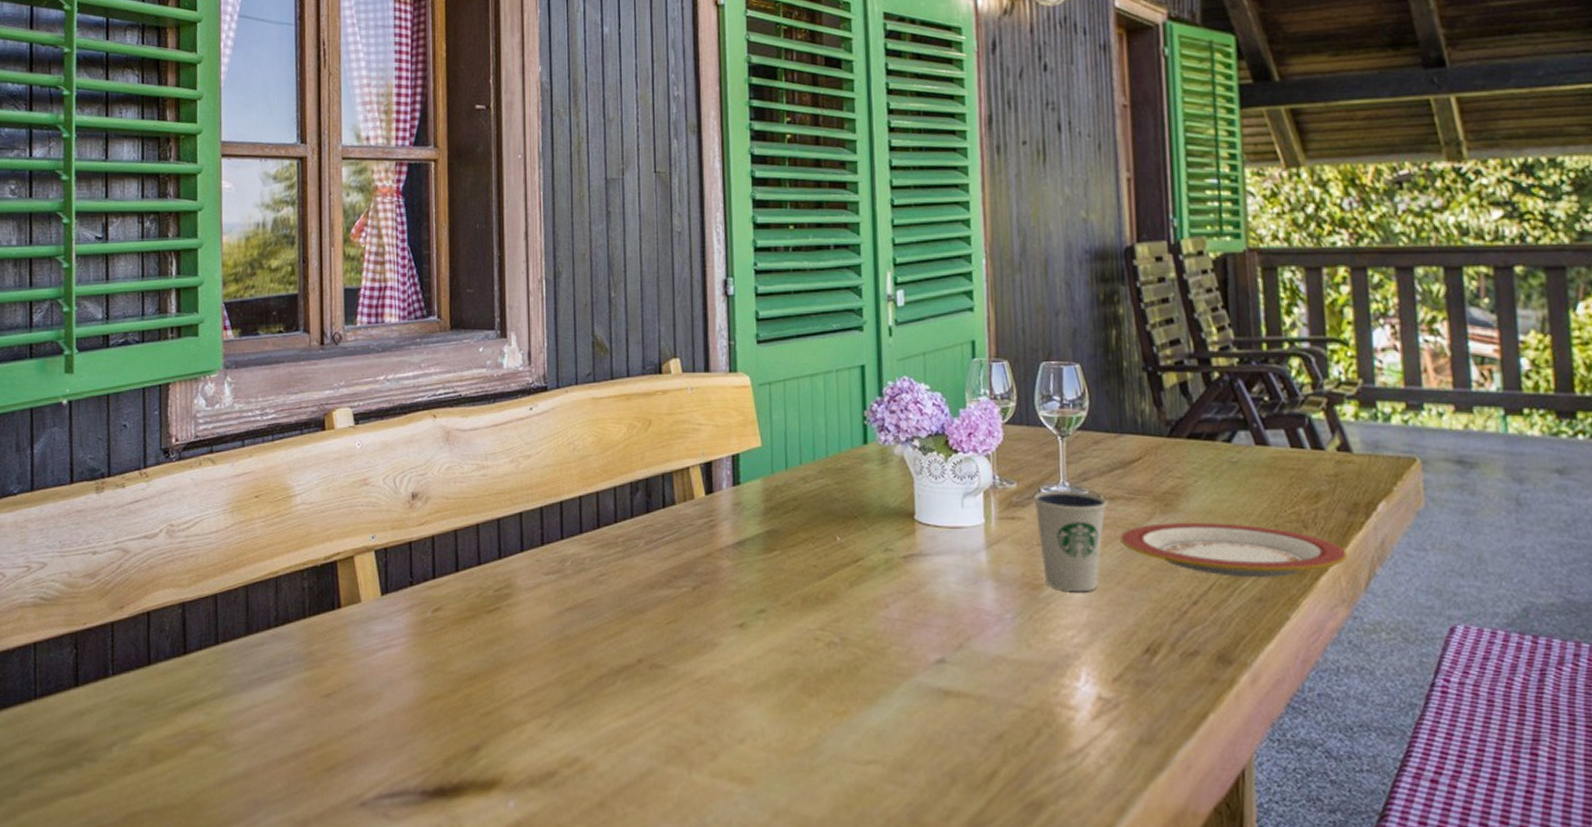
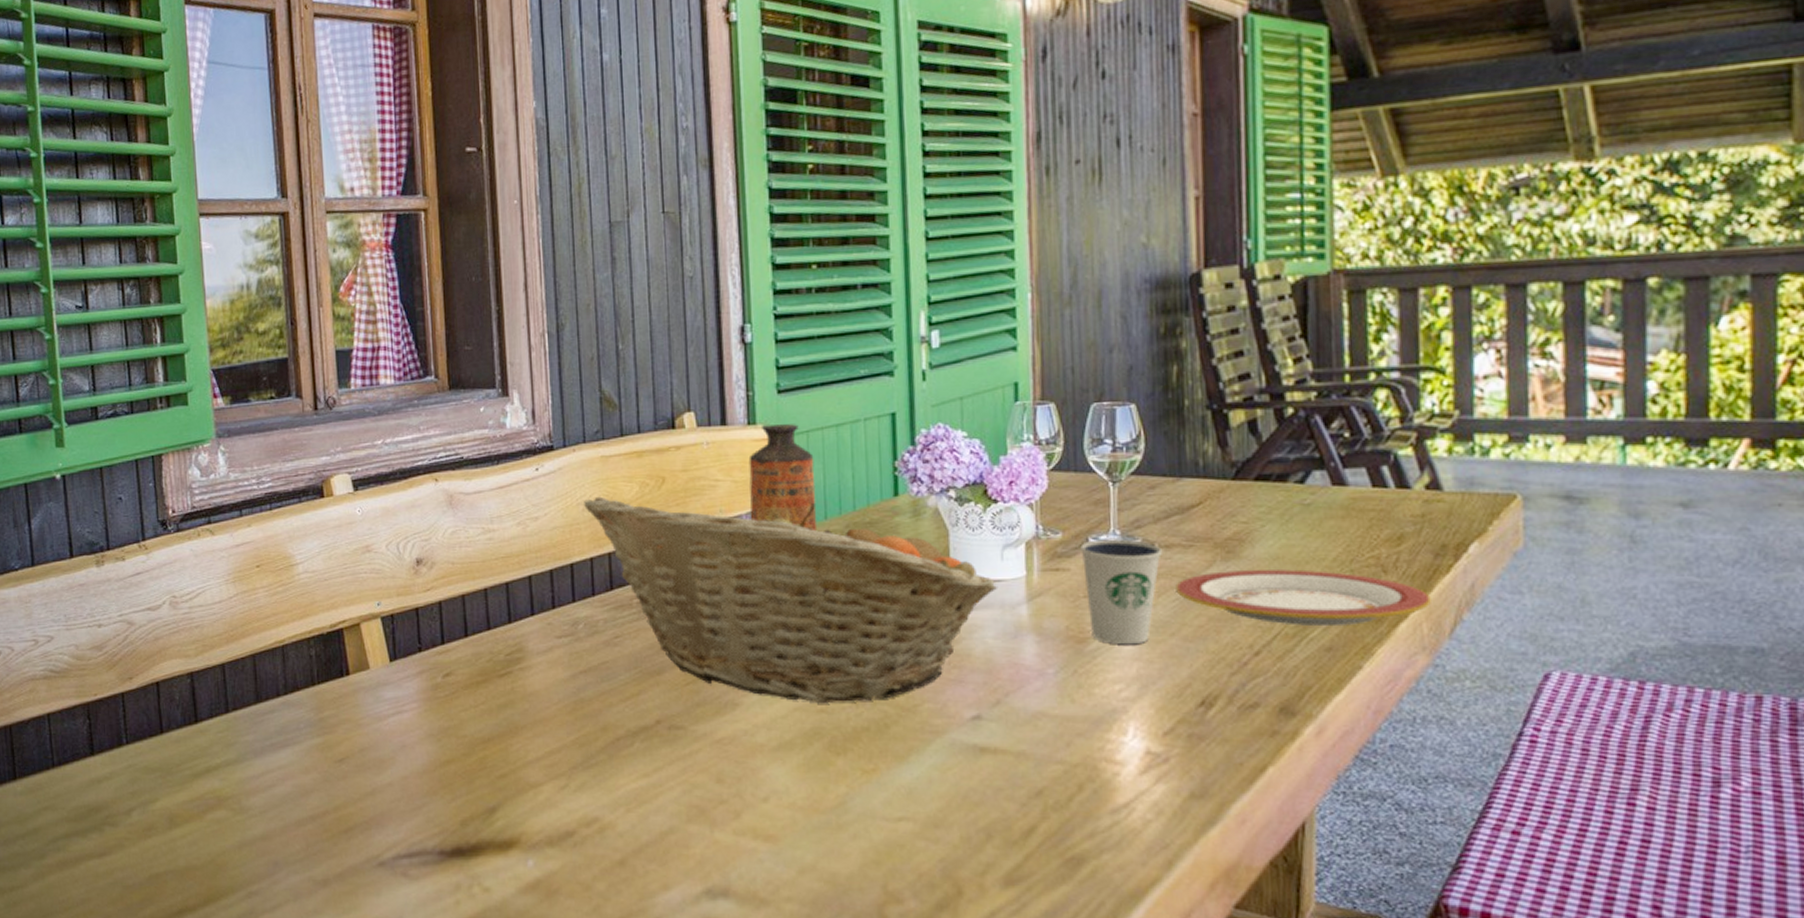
fruit basket: none [575,436,960,645] -> present [584,496,998,704]
bottle: none [729,373,793,476] -> present [748,424,818,532]

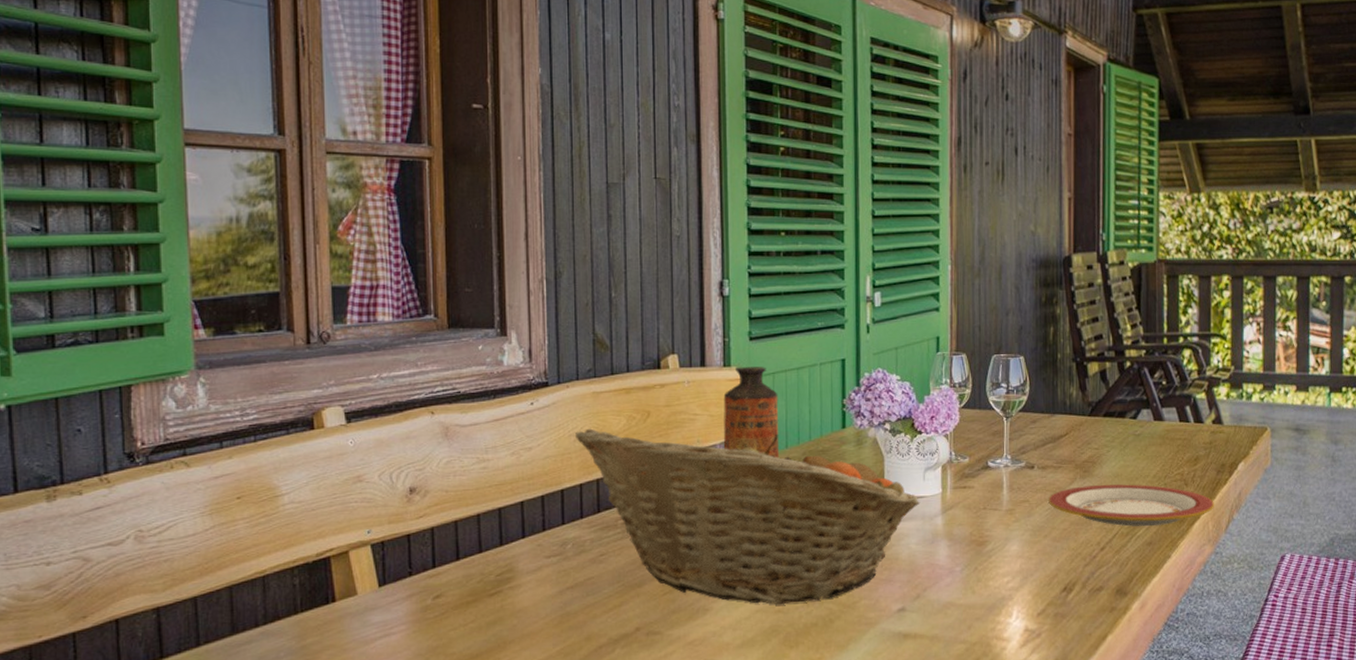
dixie cup: present [1080,539,1162,645] -> none [982,462,1039,546]

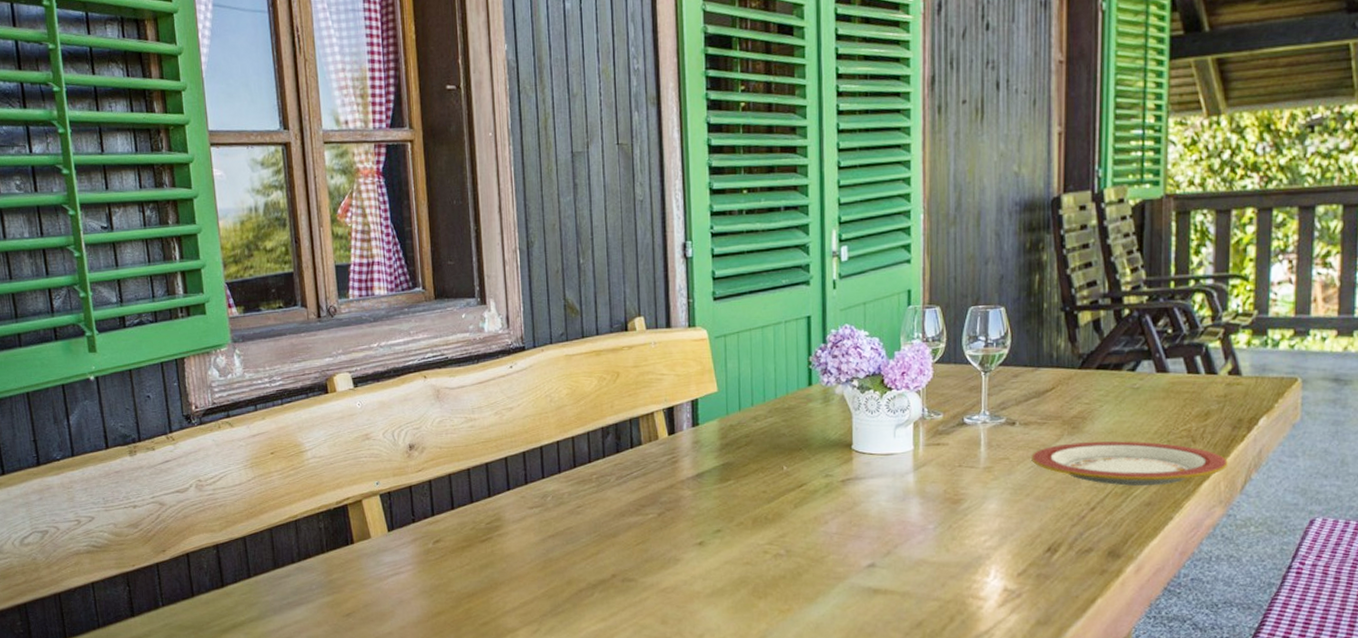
fruit basket: present [575,428,921,605] -> none [551,389,891,558]
bottle: present [723,367,780,459] -> none [689,326,746,417]

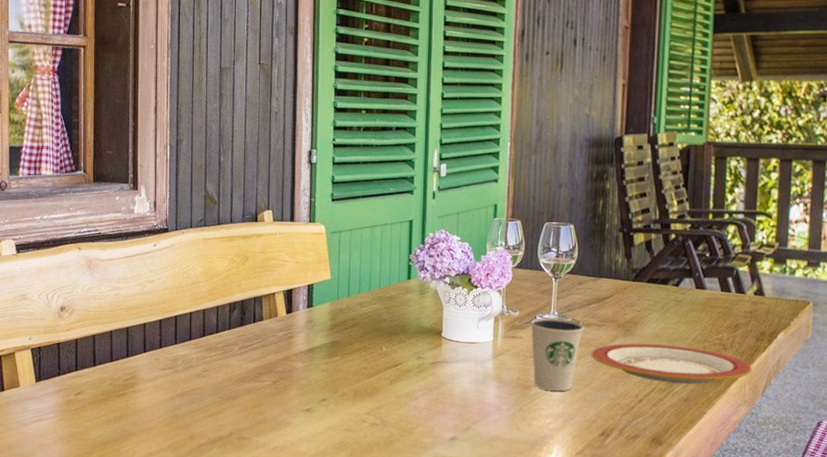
dixie cup: none [957,418,1021,505] -> present [530,317,584,392]

